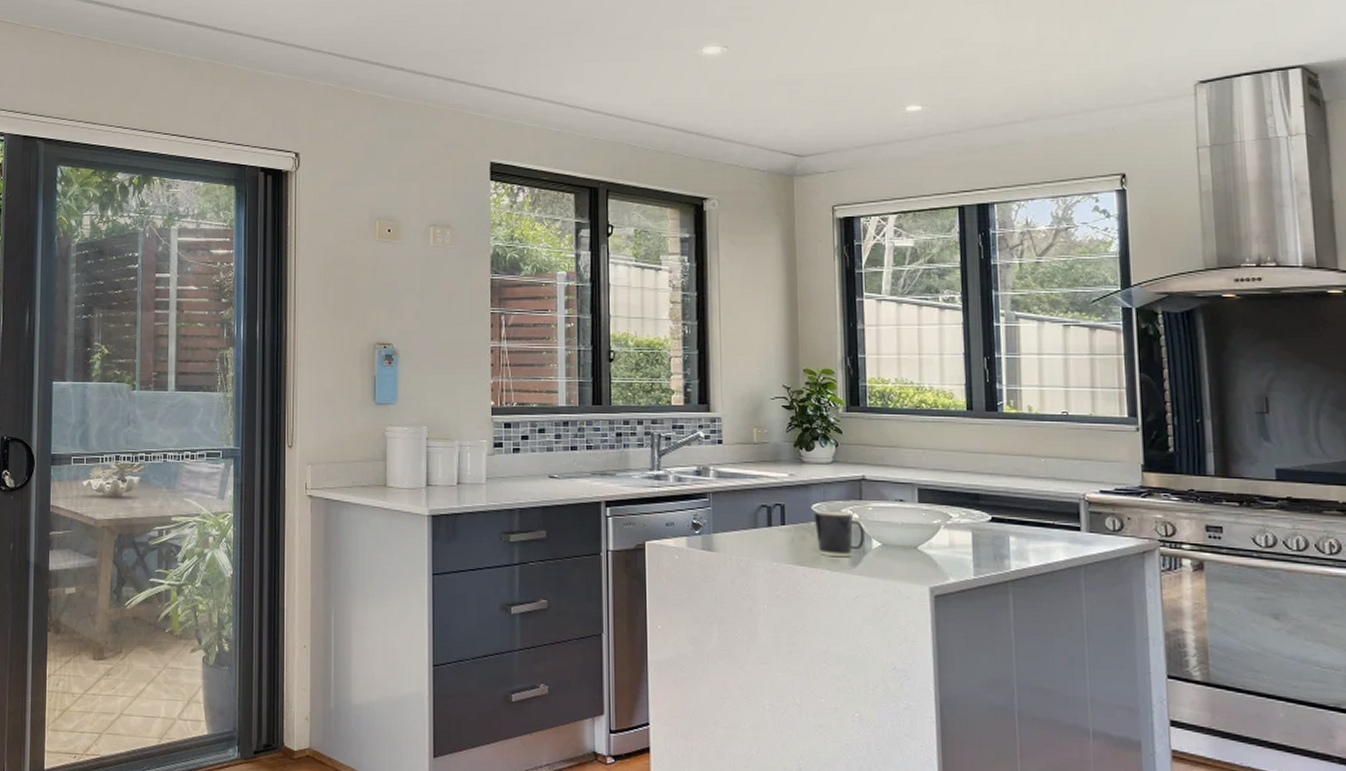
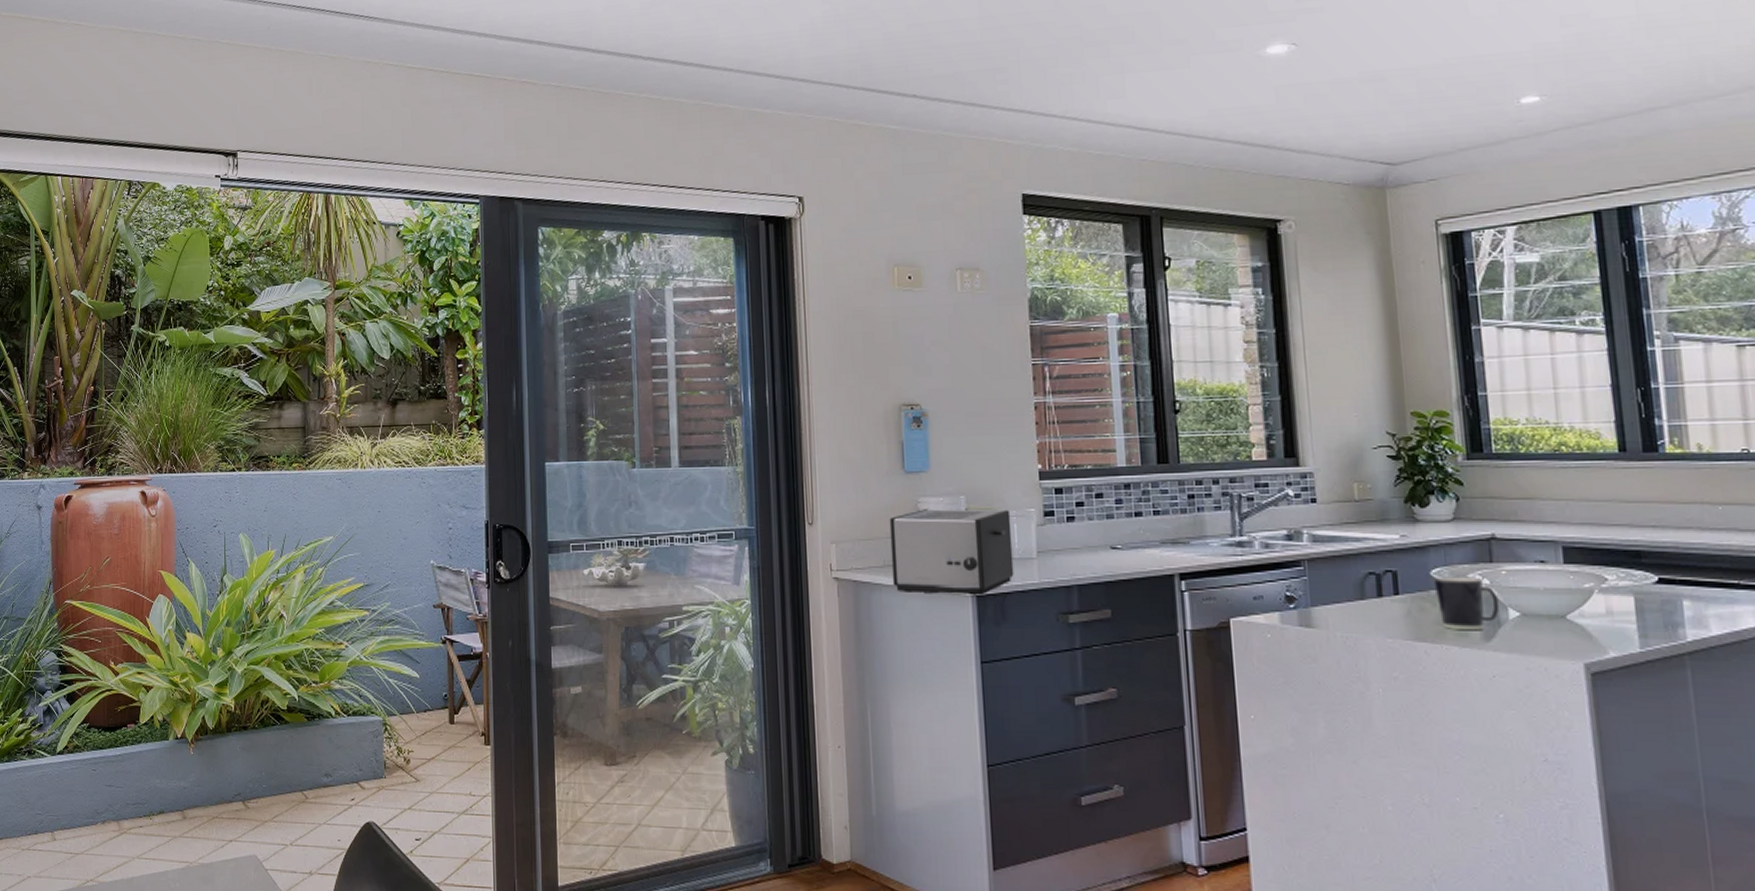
toaster: none [359,437,465,515] -> present [889,509,1014,595]

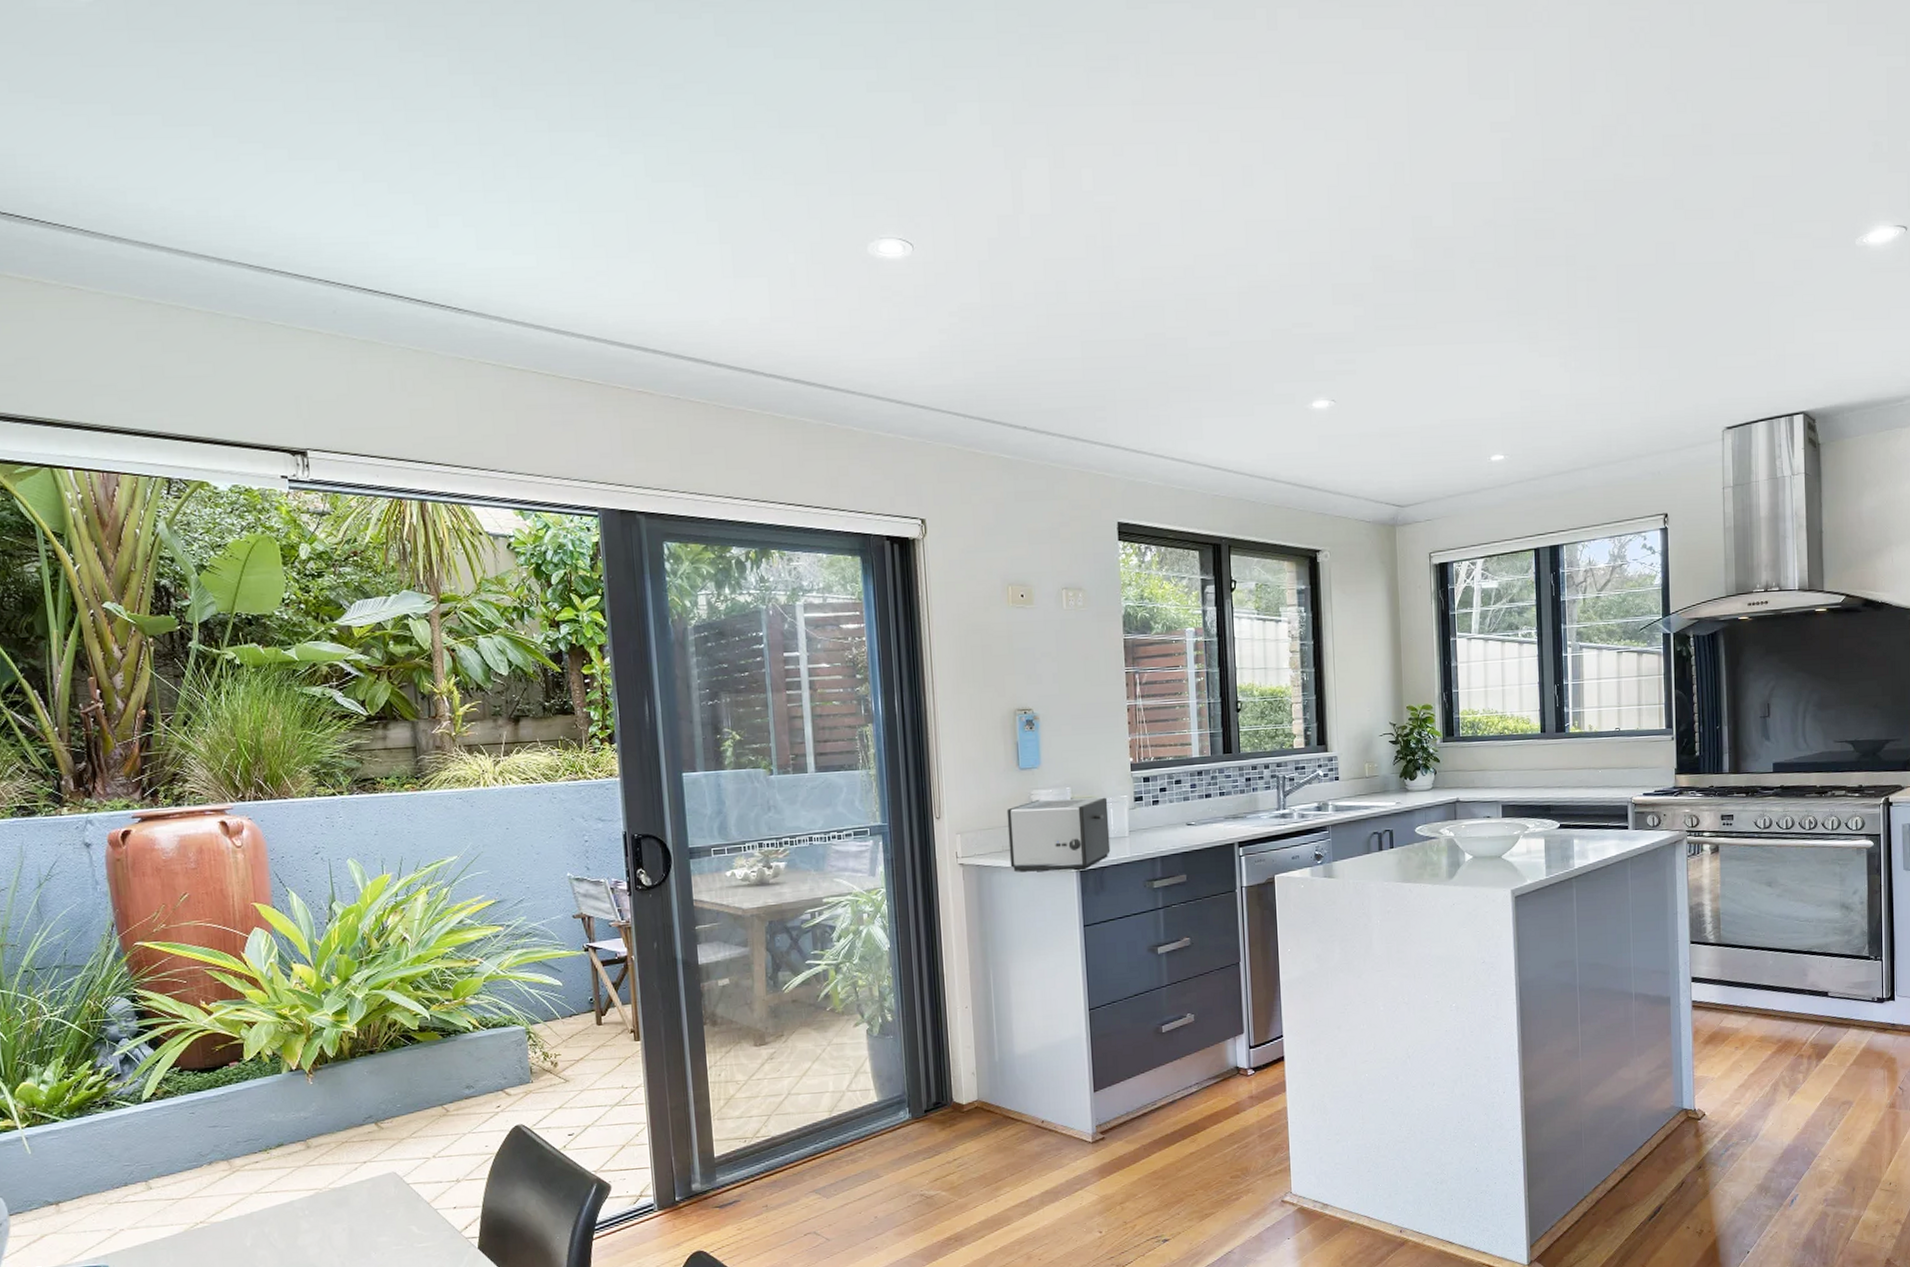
mug: present [1433,577,1500,631] -> none [1417,831,1460,872]

